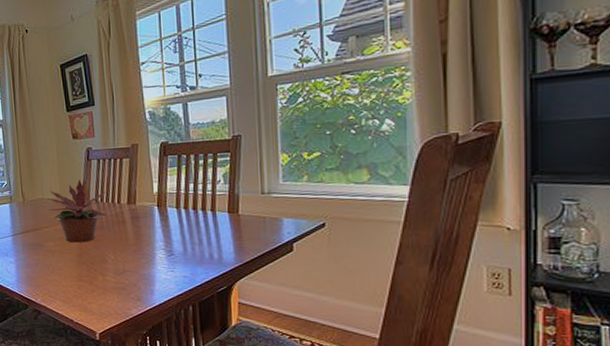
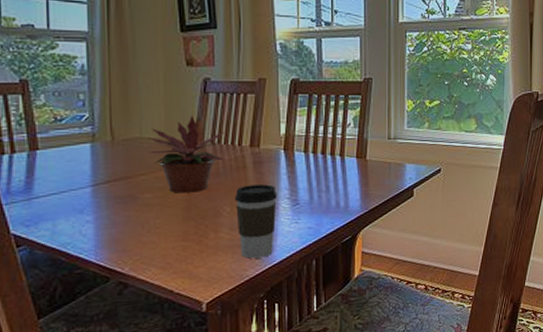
coffee cup: none [117,237,154,300] -> present [234,184,277,259]

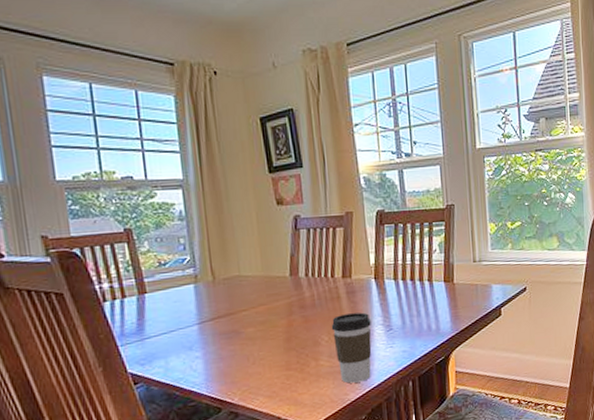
potted plant: present [147,115,227,194] -> none [246,251,320,326]

